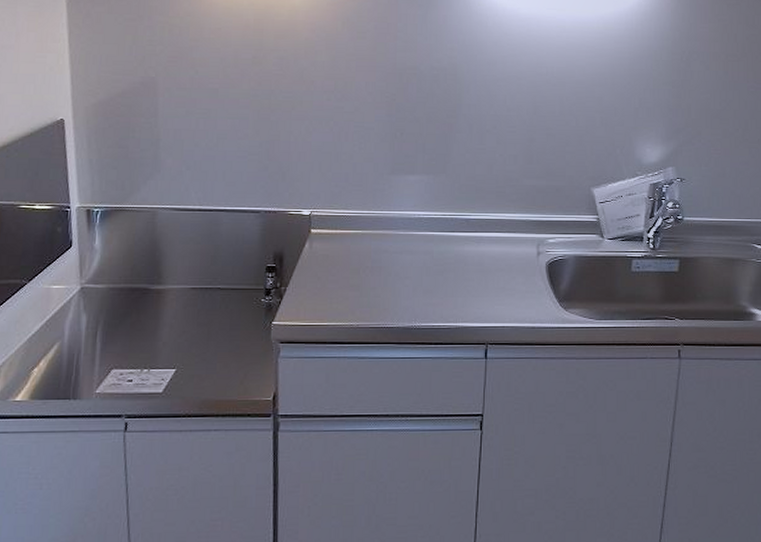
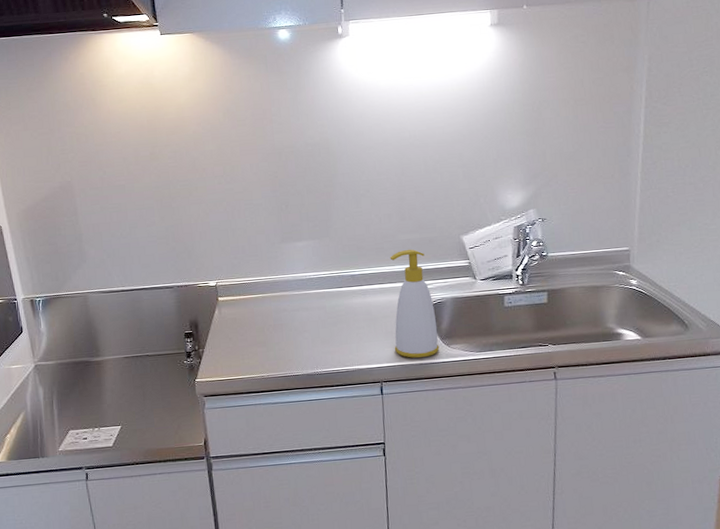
soap bottle: none [505,196,556,321] -> present [390,249,440,358]

